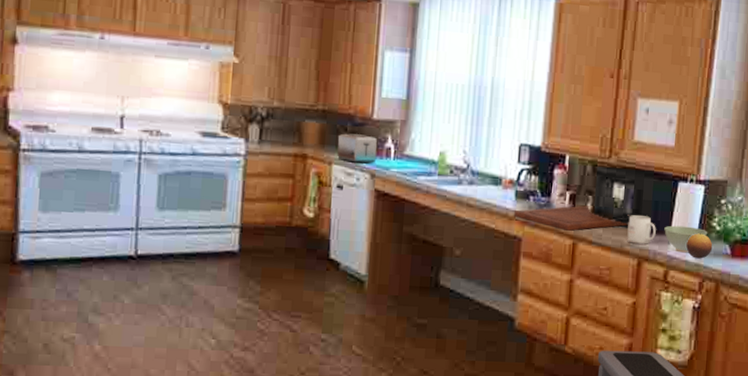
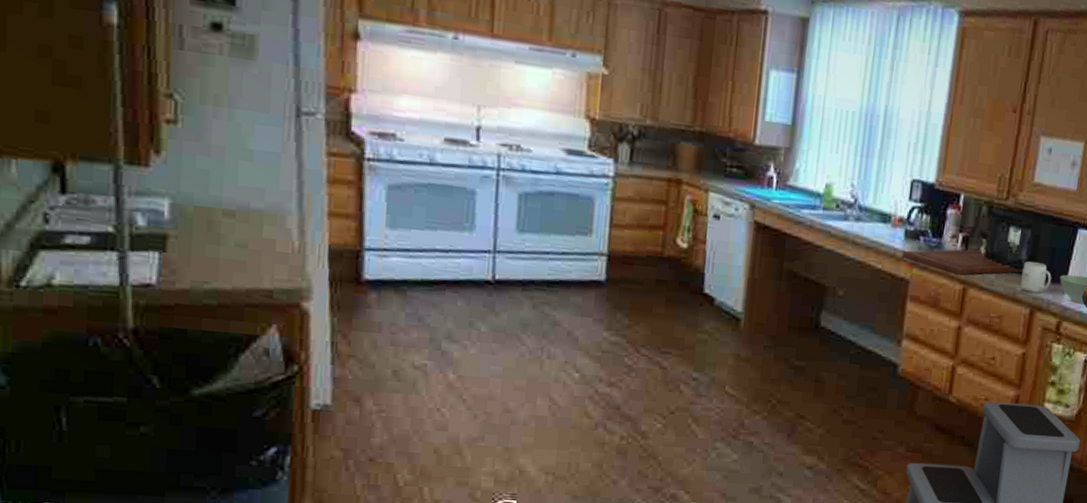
toaster: present [337,133,377,164] -> none [715,159,758,193]

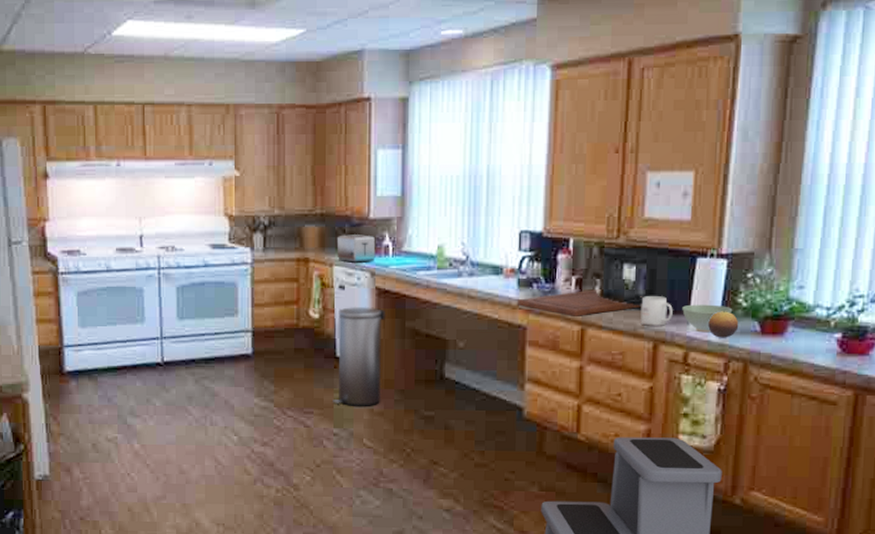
pedal bin: none [695,239,764,351] -> present [332,306,386,407]
toaster: none [715,159,758,193] -> present [336,235,376,264]

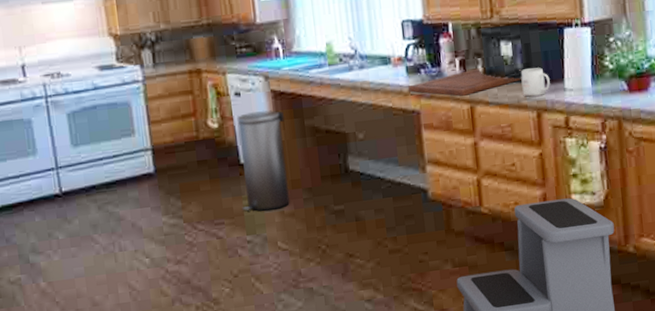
toaster: present [336,235,376,264] -> none [226,40,267,70]
bowl: present [682,304,733,333] -> none [557,70,602,97]
fruit: present [708,311,739,338] -> none [582,74,609,100]

